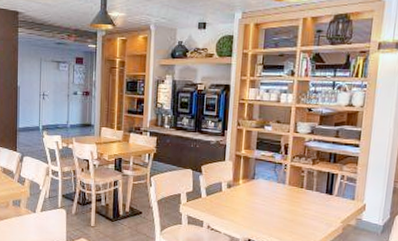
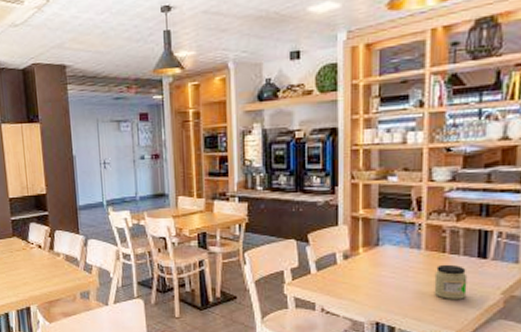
jar: none [293,197,318,225] -> present [434,264,468,299]

